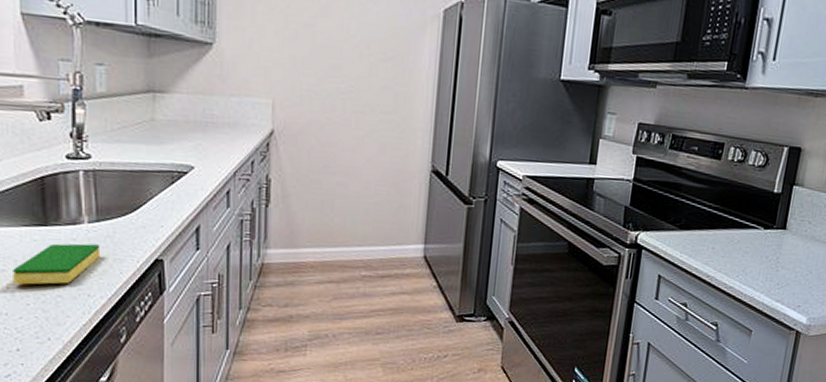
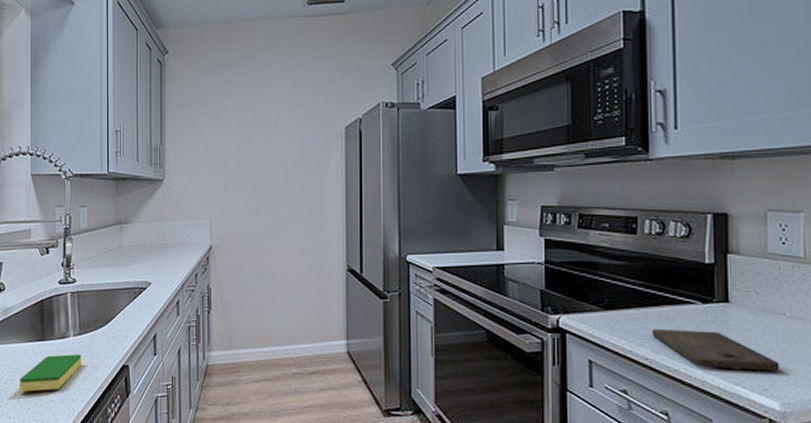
cutting board: none [716,249,815,291] -> present [651,328,780,372]

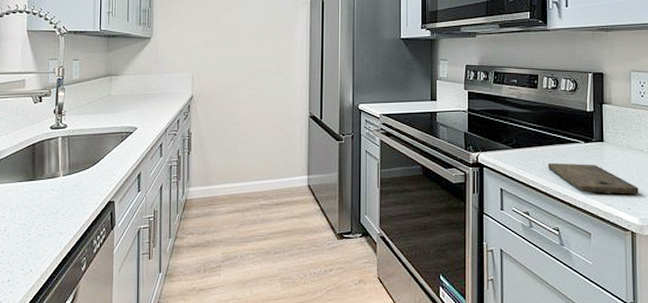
dish sponge: present [20,354,82,392] -> none [9,192,71,227]

